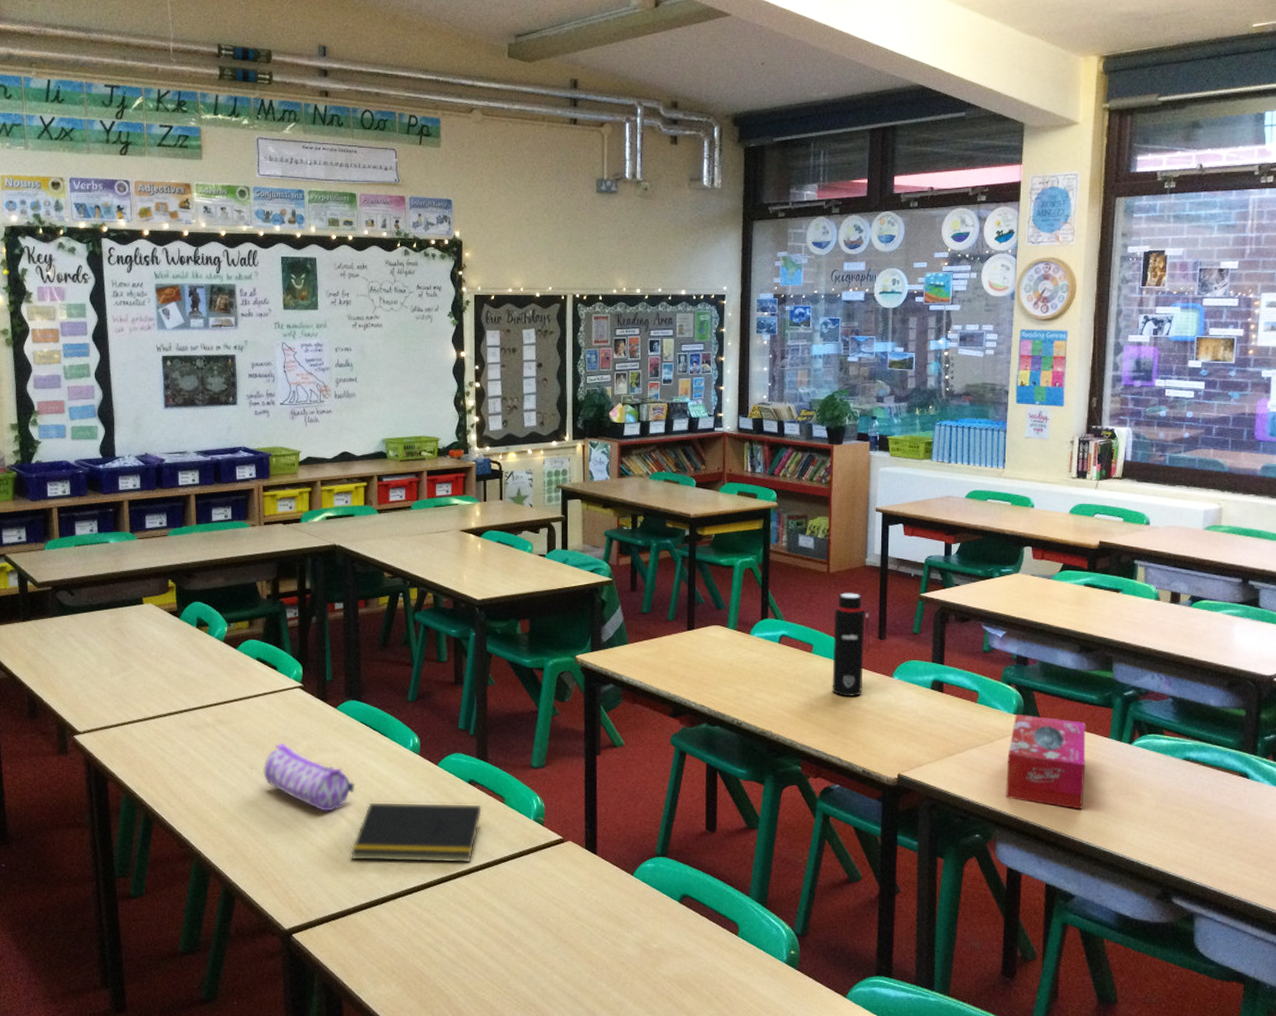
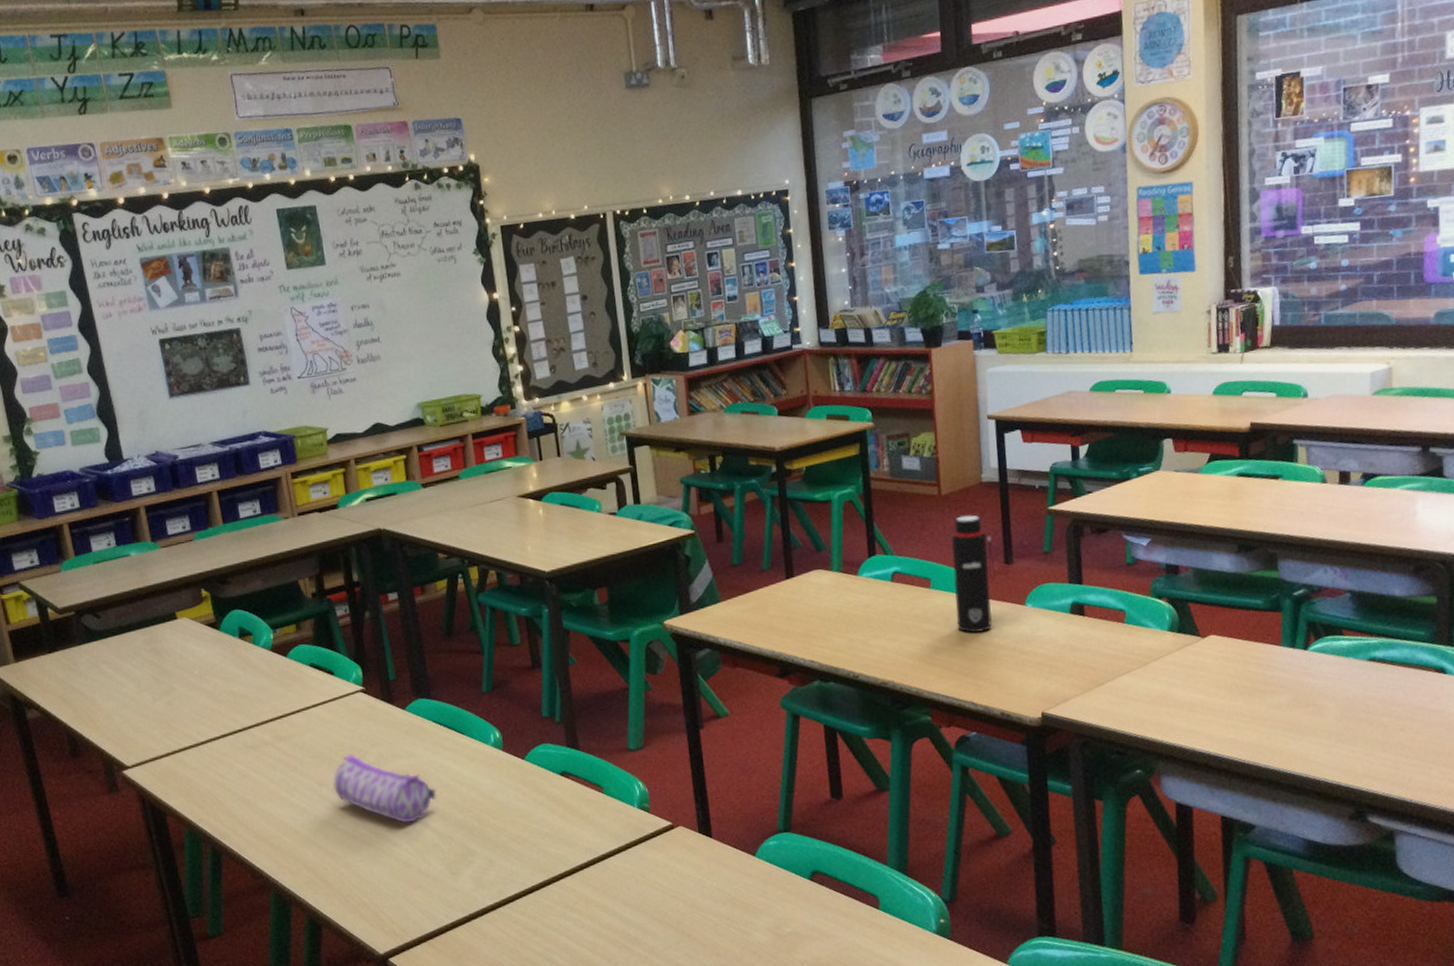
notepad: present [350,801,483,863] -> none [440,796,581,873]
tissue box: present [1006,713,1086,810] -> none [1165,630,1257,730]

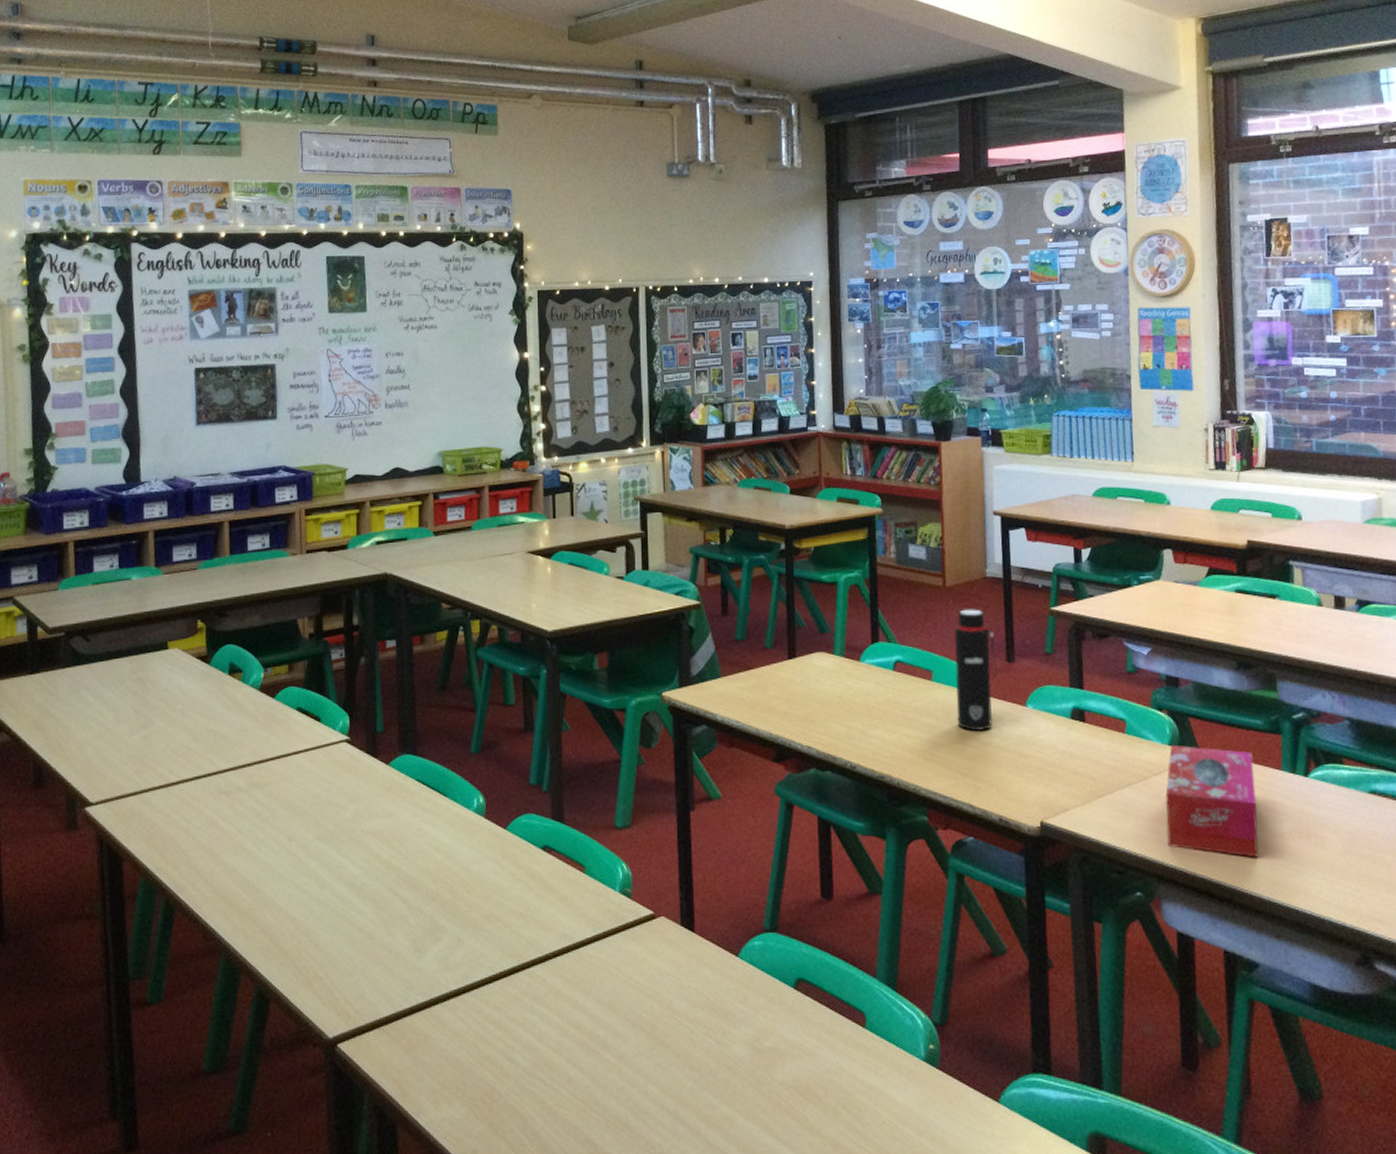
pencil case: present [333,753,436,824] -> none [304,808,410,890]
tissue box: none [1165,630,1257,730] -> present [1165,744,1259,858]

